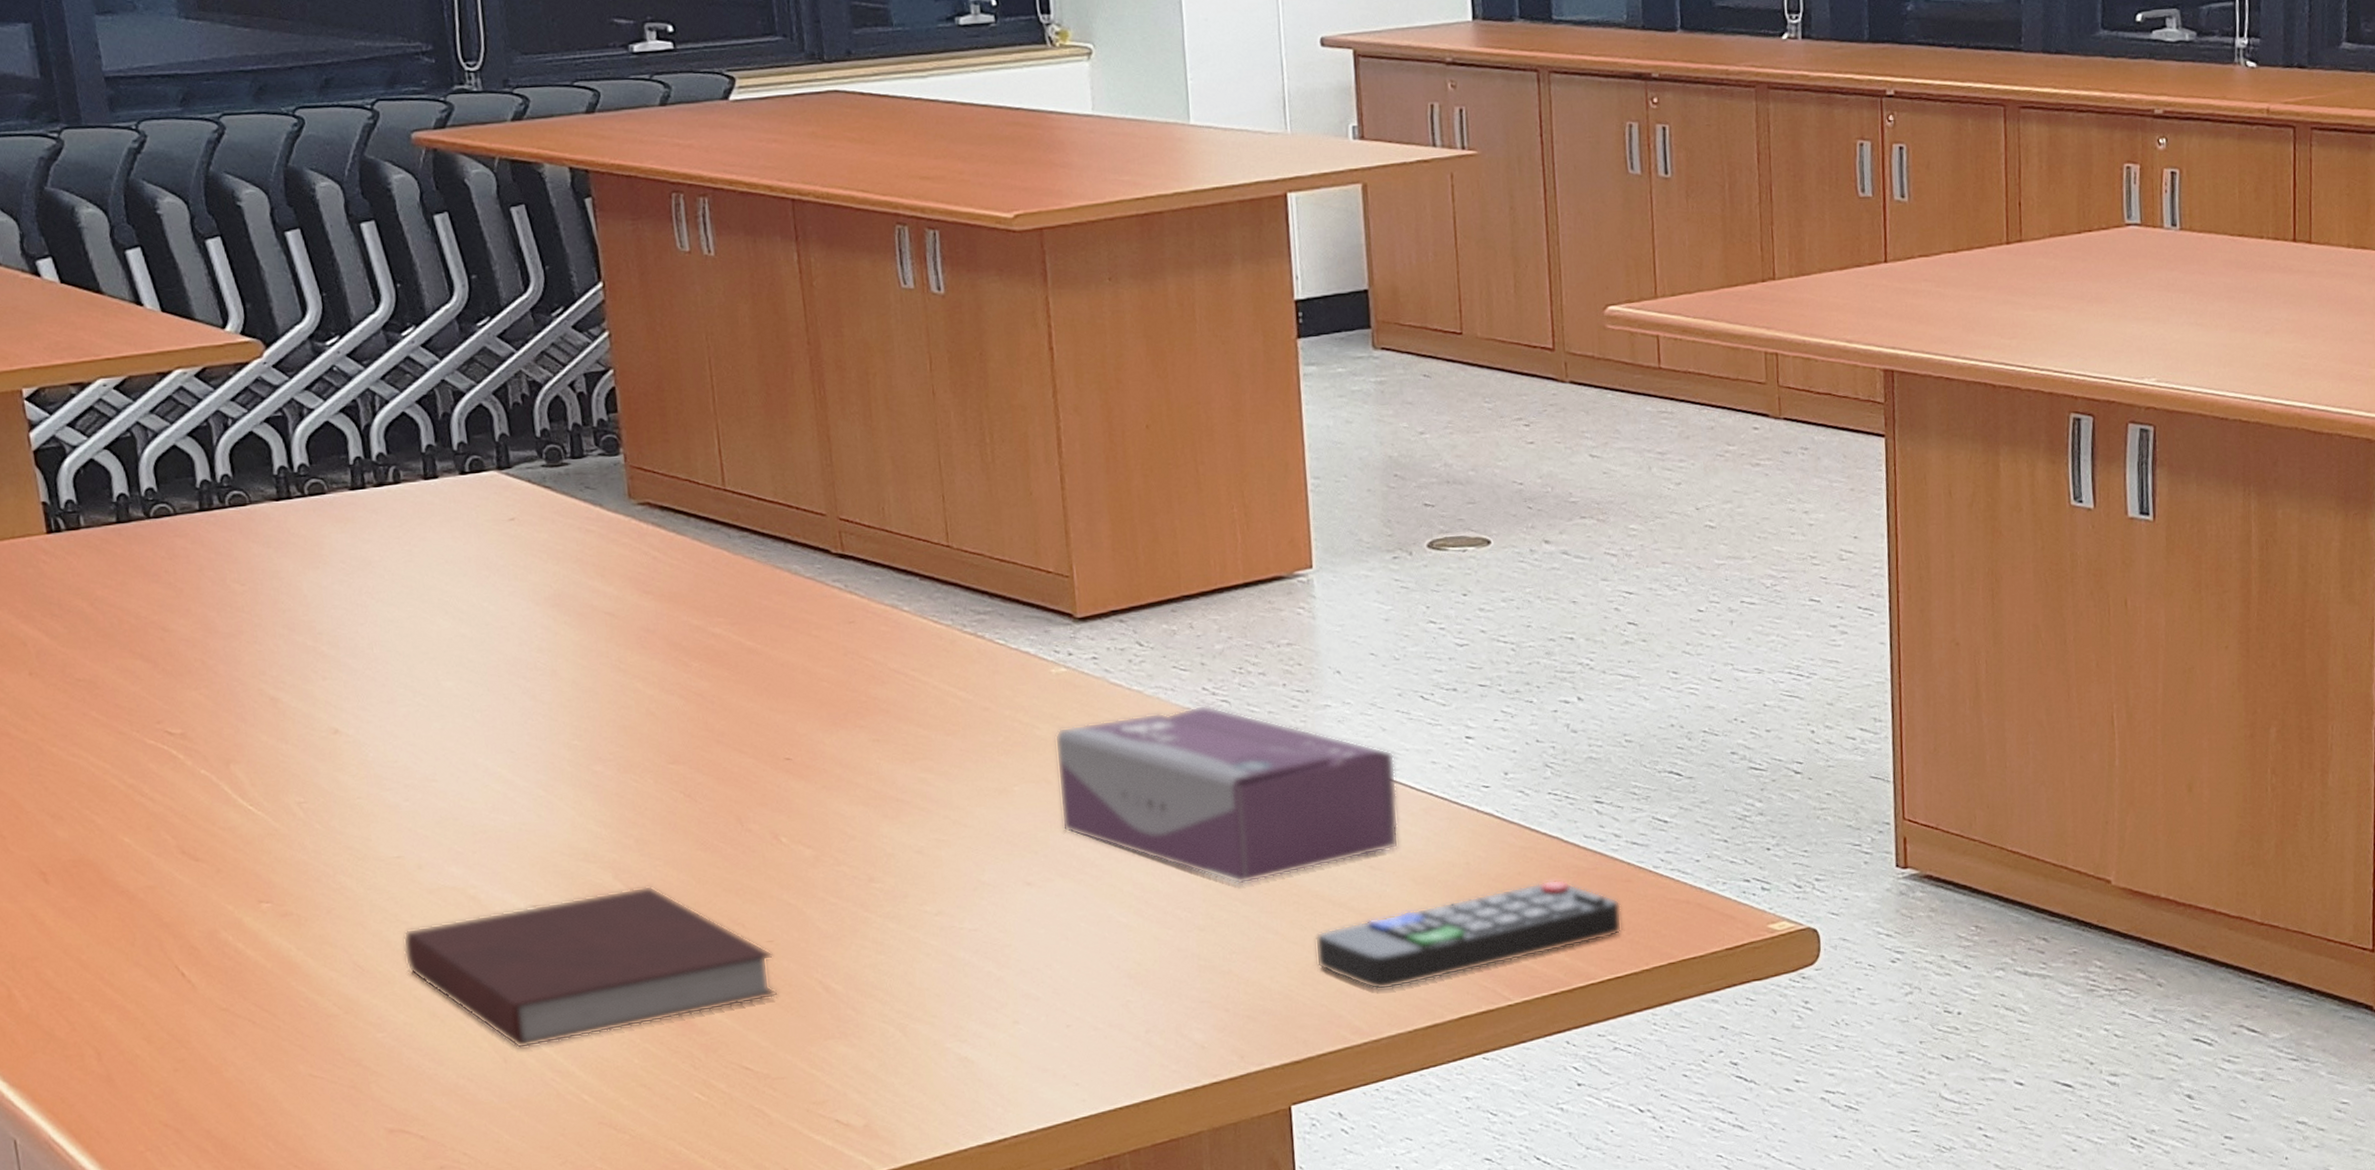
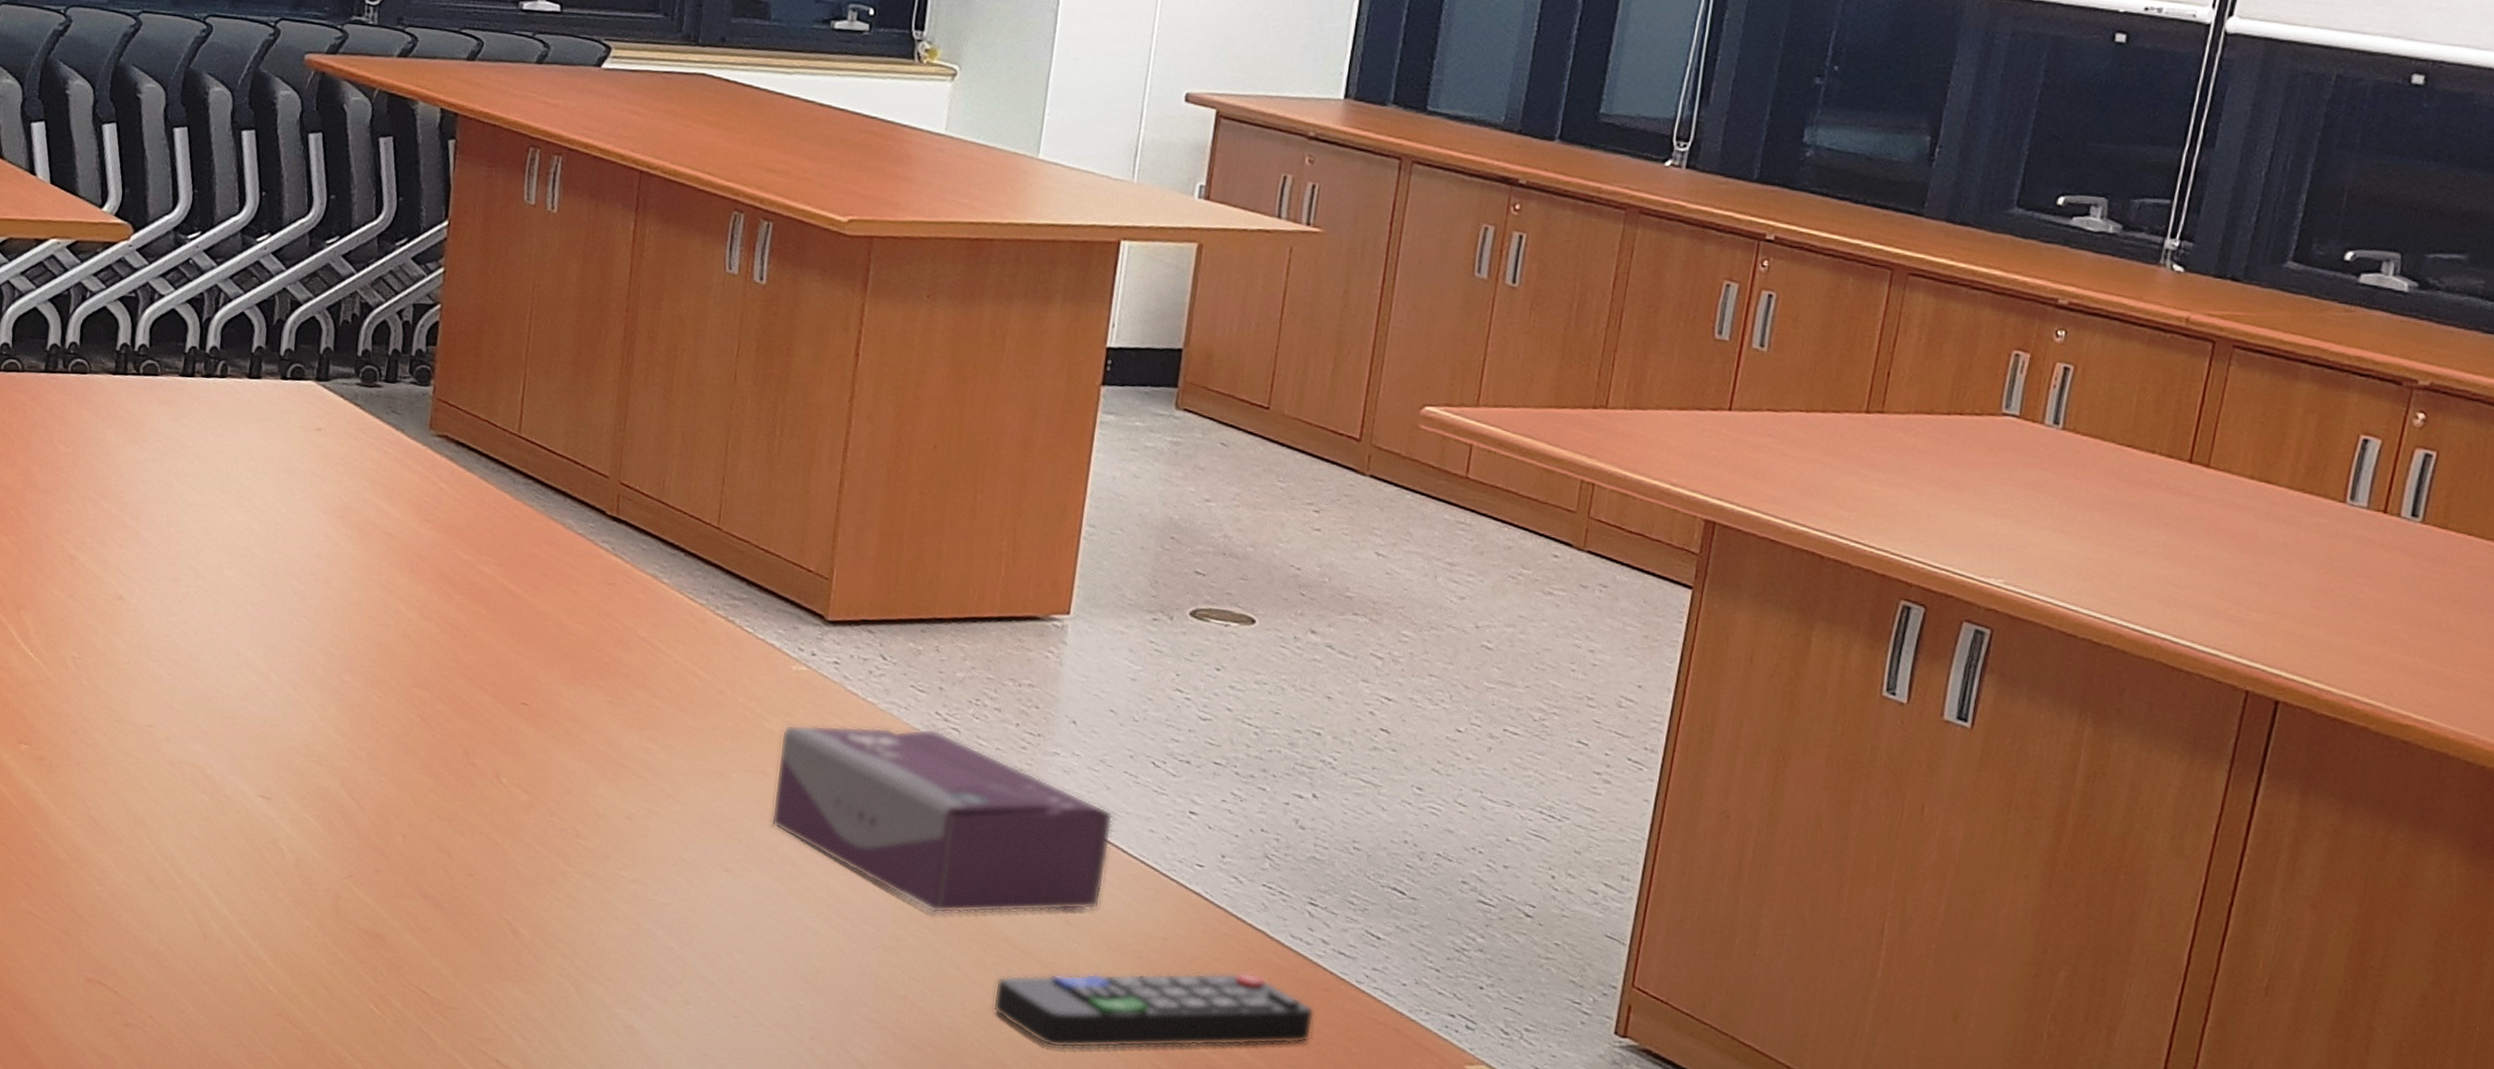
notebook: present [402,885,778,1049] -> none [136,794,471,931]

